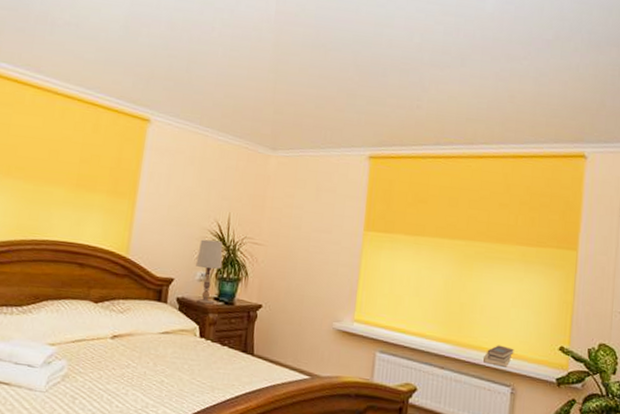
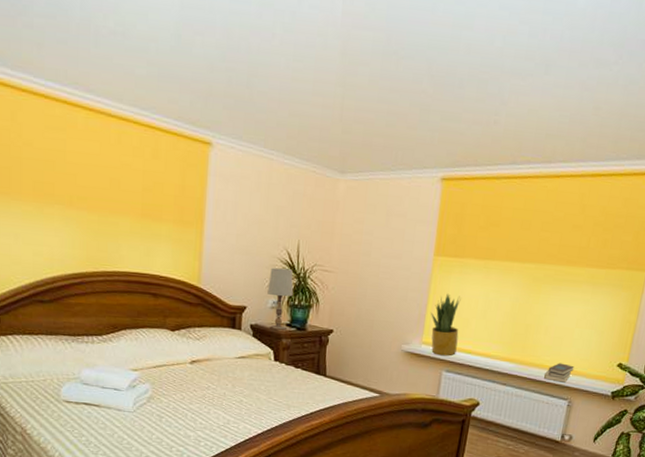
planter: none [361,269,393,336] -> present [430,293,461,356]

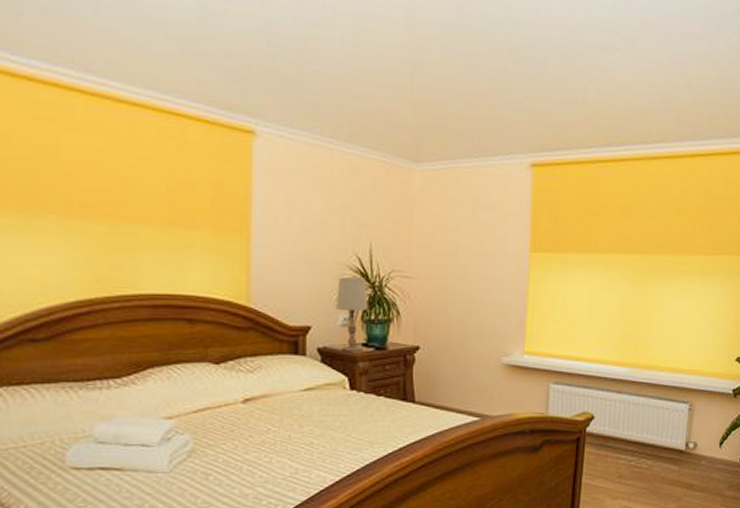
planter: present [430,293,461,356] -> none [530,294,565,366]
books: present [543,363,574,383] -> none [660,362,692,384]

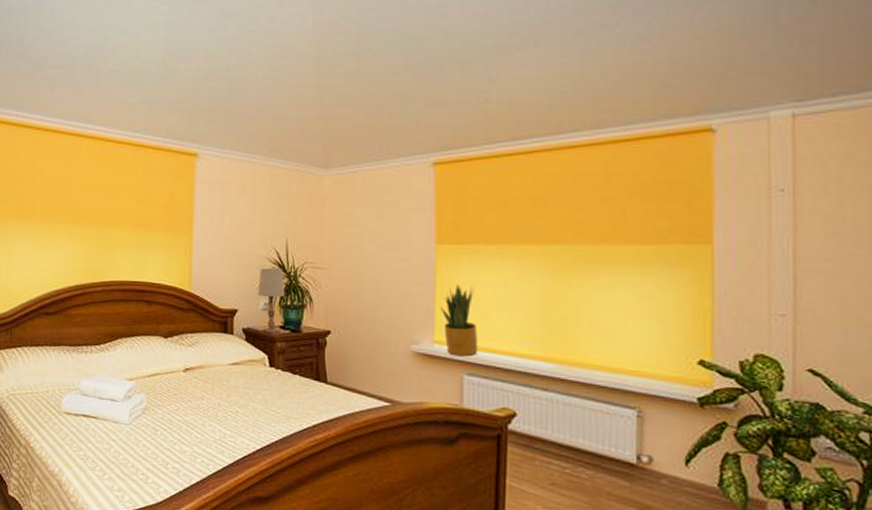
planter: none [530,294,565,366] -> present [439,284,477,357]

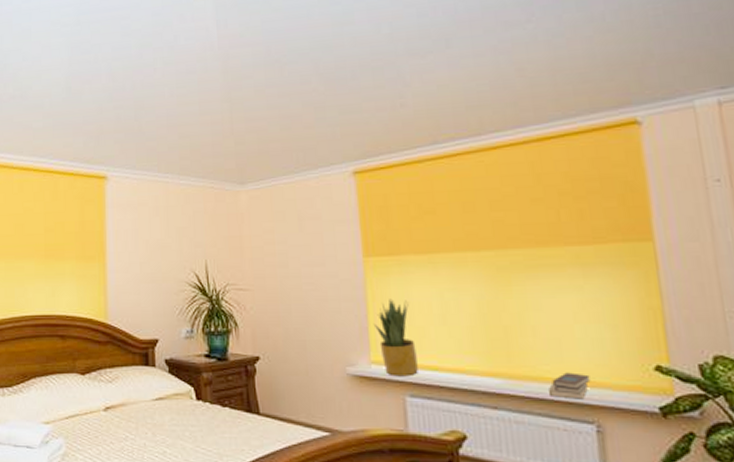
table lamp: present [258,268,285,334] -> none [179,292,208,364]
books: none [596,361,637,387] -> present [547,372,591,399]

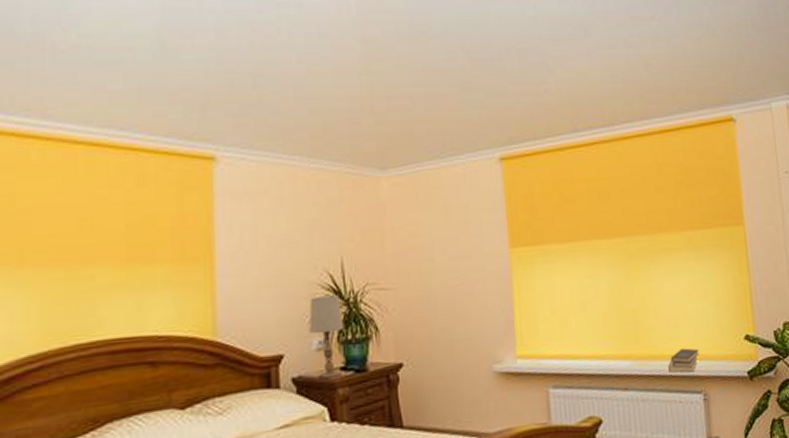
table lamp: none [179,292,208,364] -> present [309,295,344,380]
planter: present [373,299,418,377] -> none [518,290,560,369]

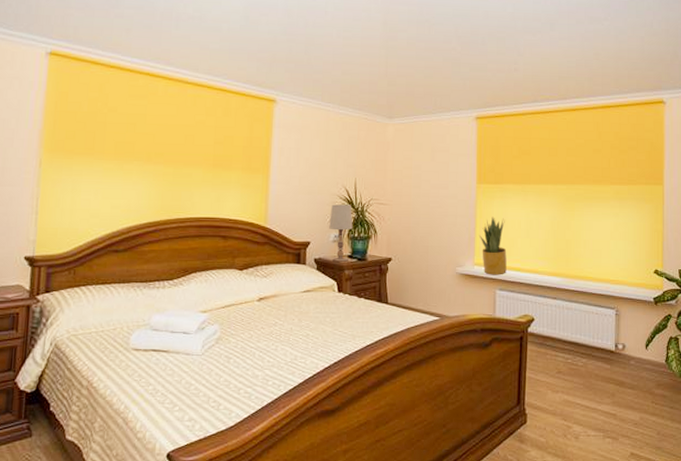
planter: none [518,290,560,369] -> present [479,217,507,275]
books: present [667,348,699,373] -> none [589,274,616,292]

